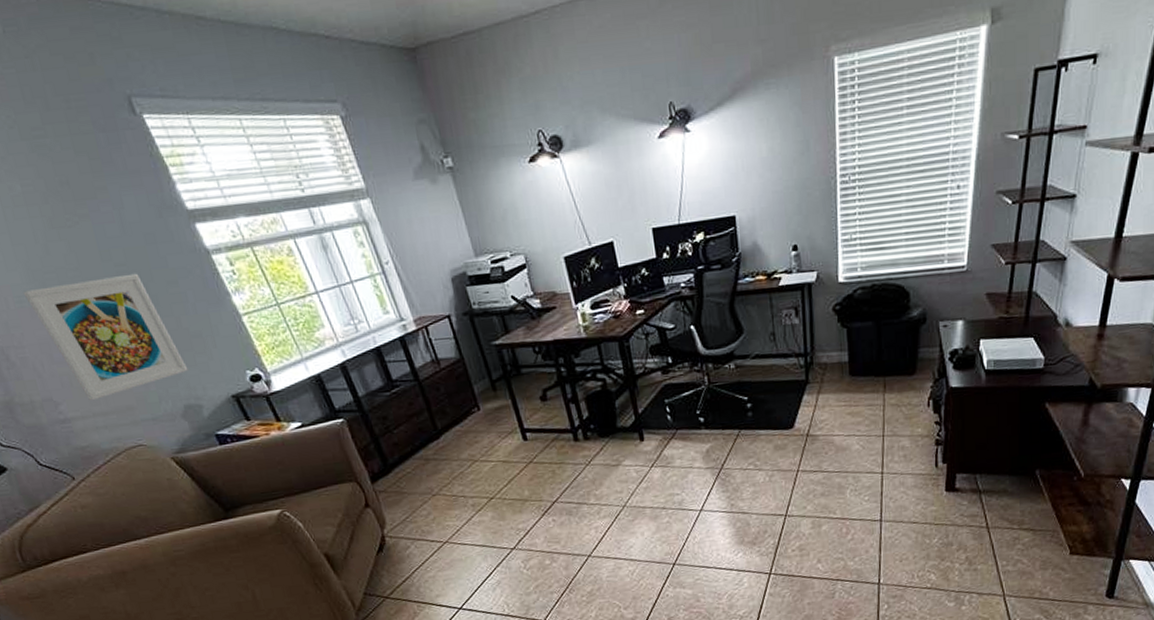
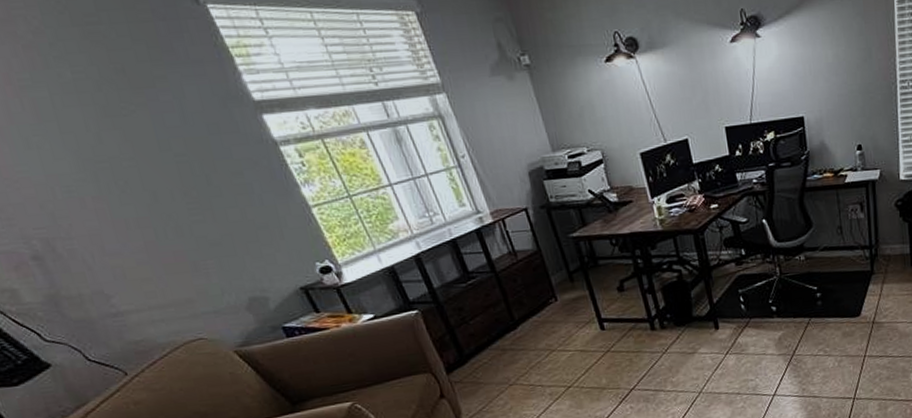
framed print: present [23,273,188,401] -> none [72,163,254,294]

